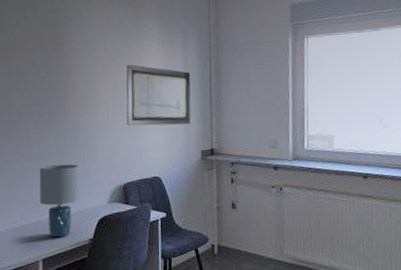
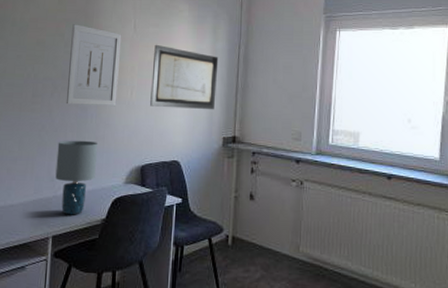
wall art: none [43,50,94,130] -> present [66,24,122,107]

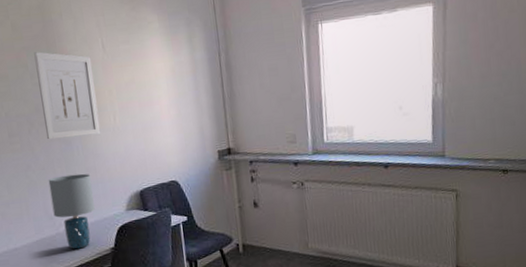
wall art: present [150,44,219,110] -> none [129,63,204,130]

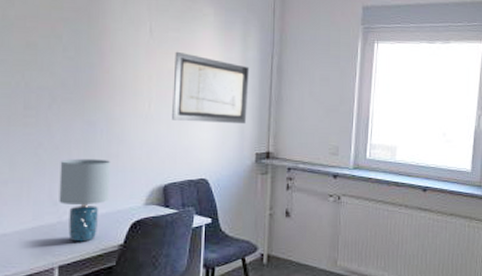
wall art: present [34,51,101,140] -> none [68,25,135,121]
wall art: none [129,63,204,130] -> present [172,51,250,125]

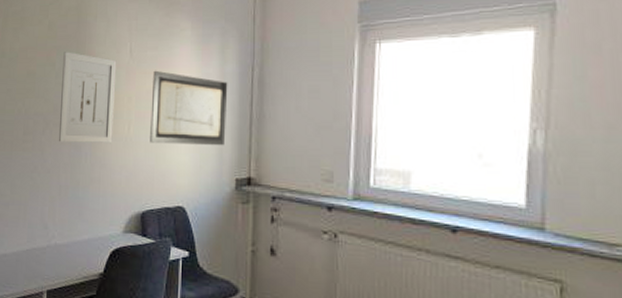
lamp: present [59,158,111,242] -> none [49,182,94,268]
wall art: none [68,25,135,121] -> present [58,52,117,144]

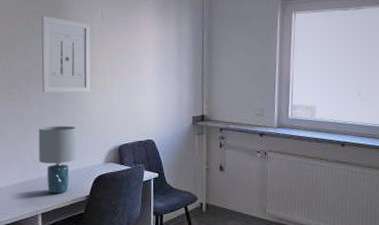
lamp: none [49,182,94,268] -> present [38,125,77,194]
wall art: present [150,70,228,146] -> none [122,32,184,92]

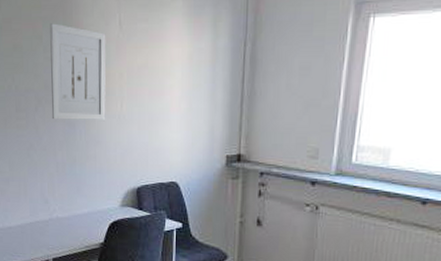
lamp: present [38,125,77,194] -> none [48,159,90,239]

